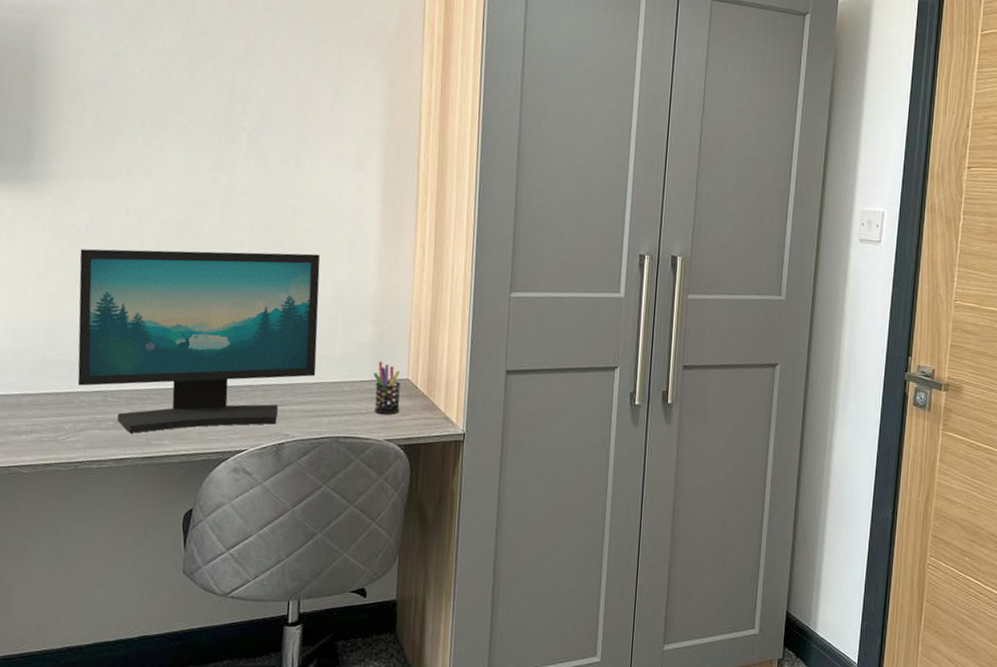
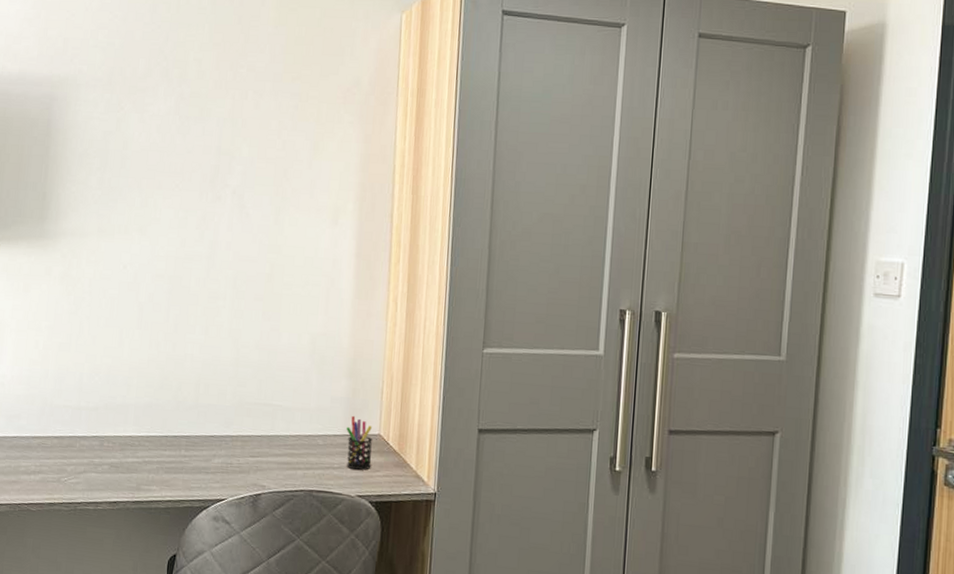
computer monitor: present [77,248,320,433] -> none [79,301,297,478]

